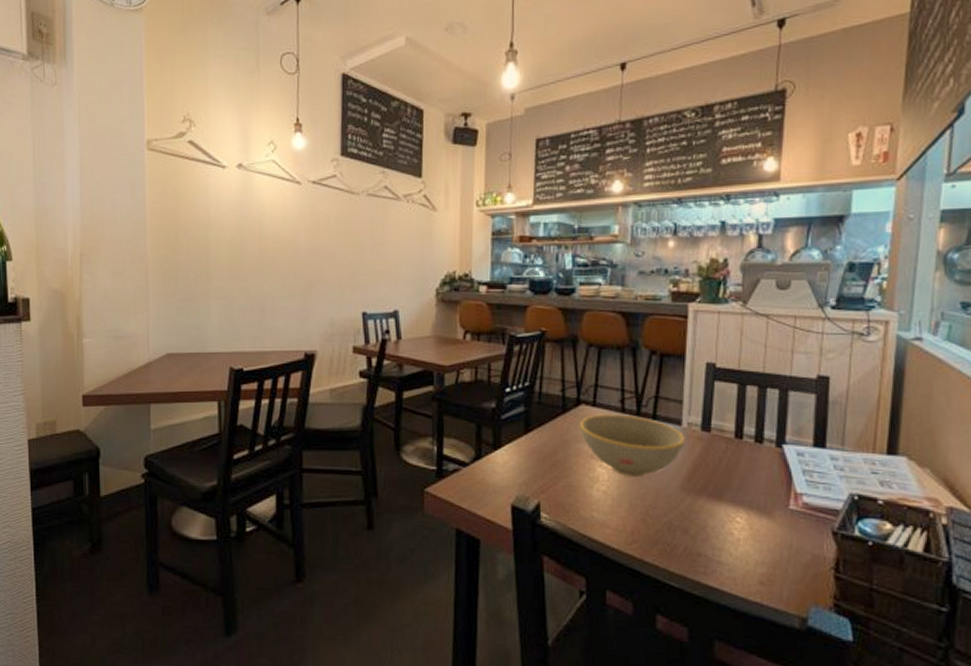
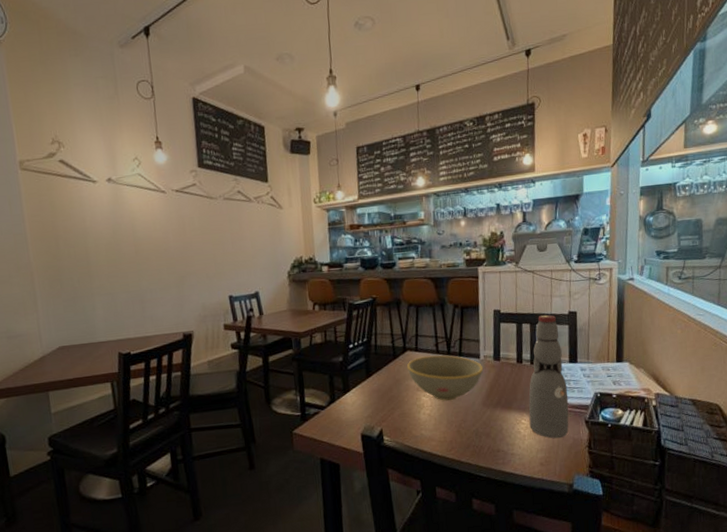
bottle: none [747,376,809,551] -> present [528,314,569,439]

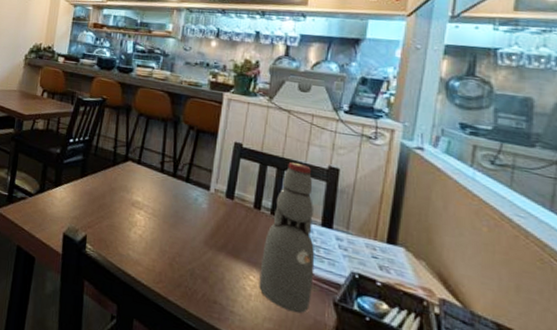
bowl: present [407,355,484,401] -> none [125,171,212,228]

